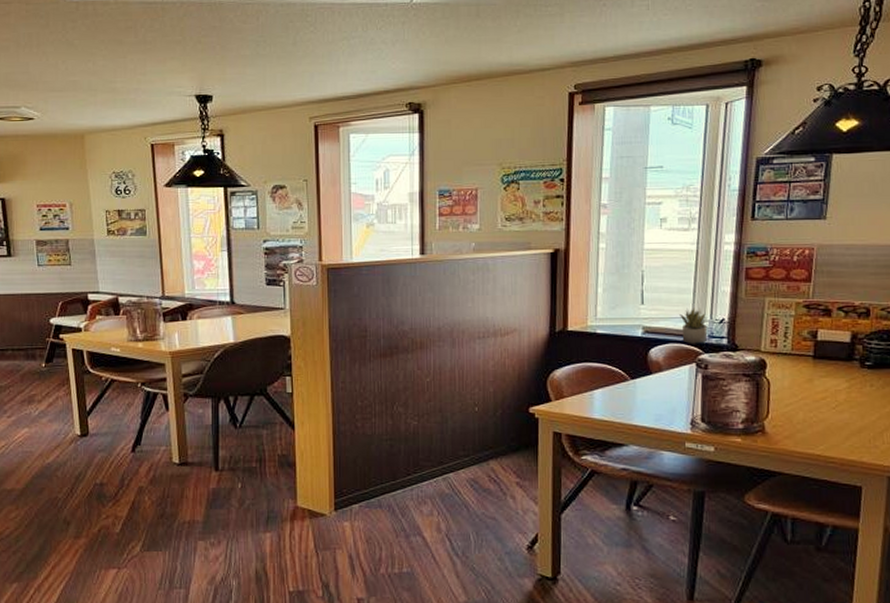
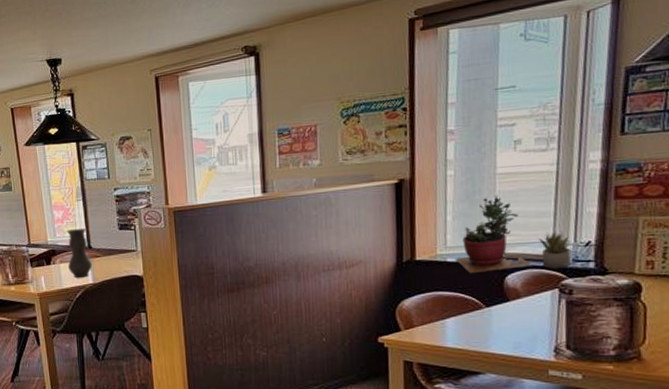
vase: none [207,281,235,335] -> present [66,228,93,277]
succulent plant: none [605,272,674,346] -> present [456,197,533,274]

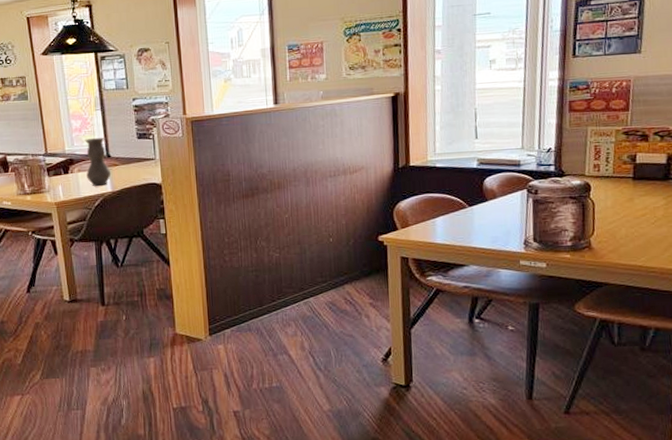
succulent plant: present [456,197,533,274] -> none [444,109,506,177]
succulent plant: present [539,231,571,269] -> none [511,139,536,172]

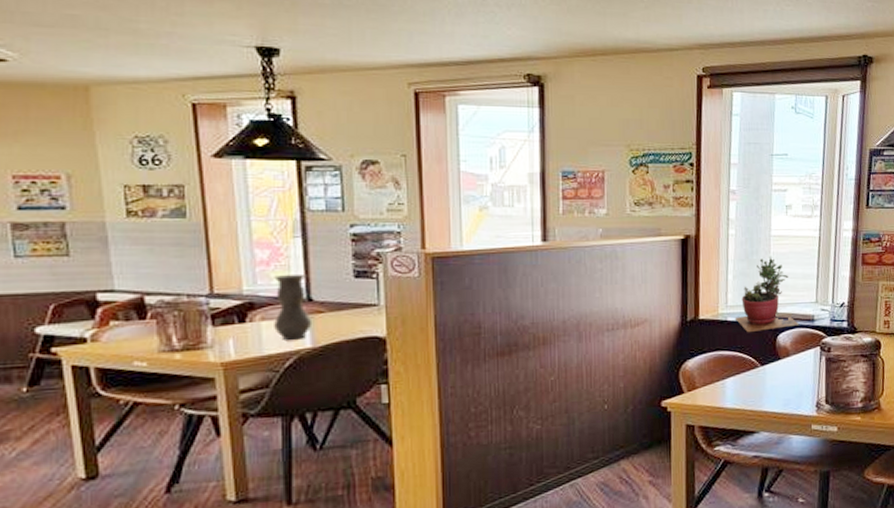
succulent plant: none [444,109,506,177] -> present [736,258,800,333]

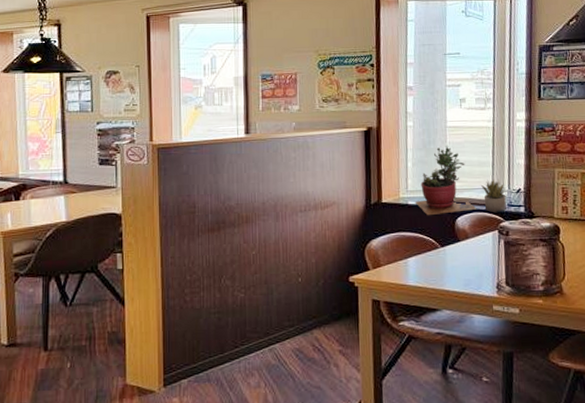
vase: present [274,273,313,340] -> none [40,161,68,215]
succulent plant: none [805,292,830,328] -> present [481,179,507,213]

